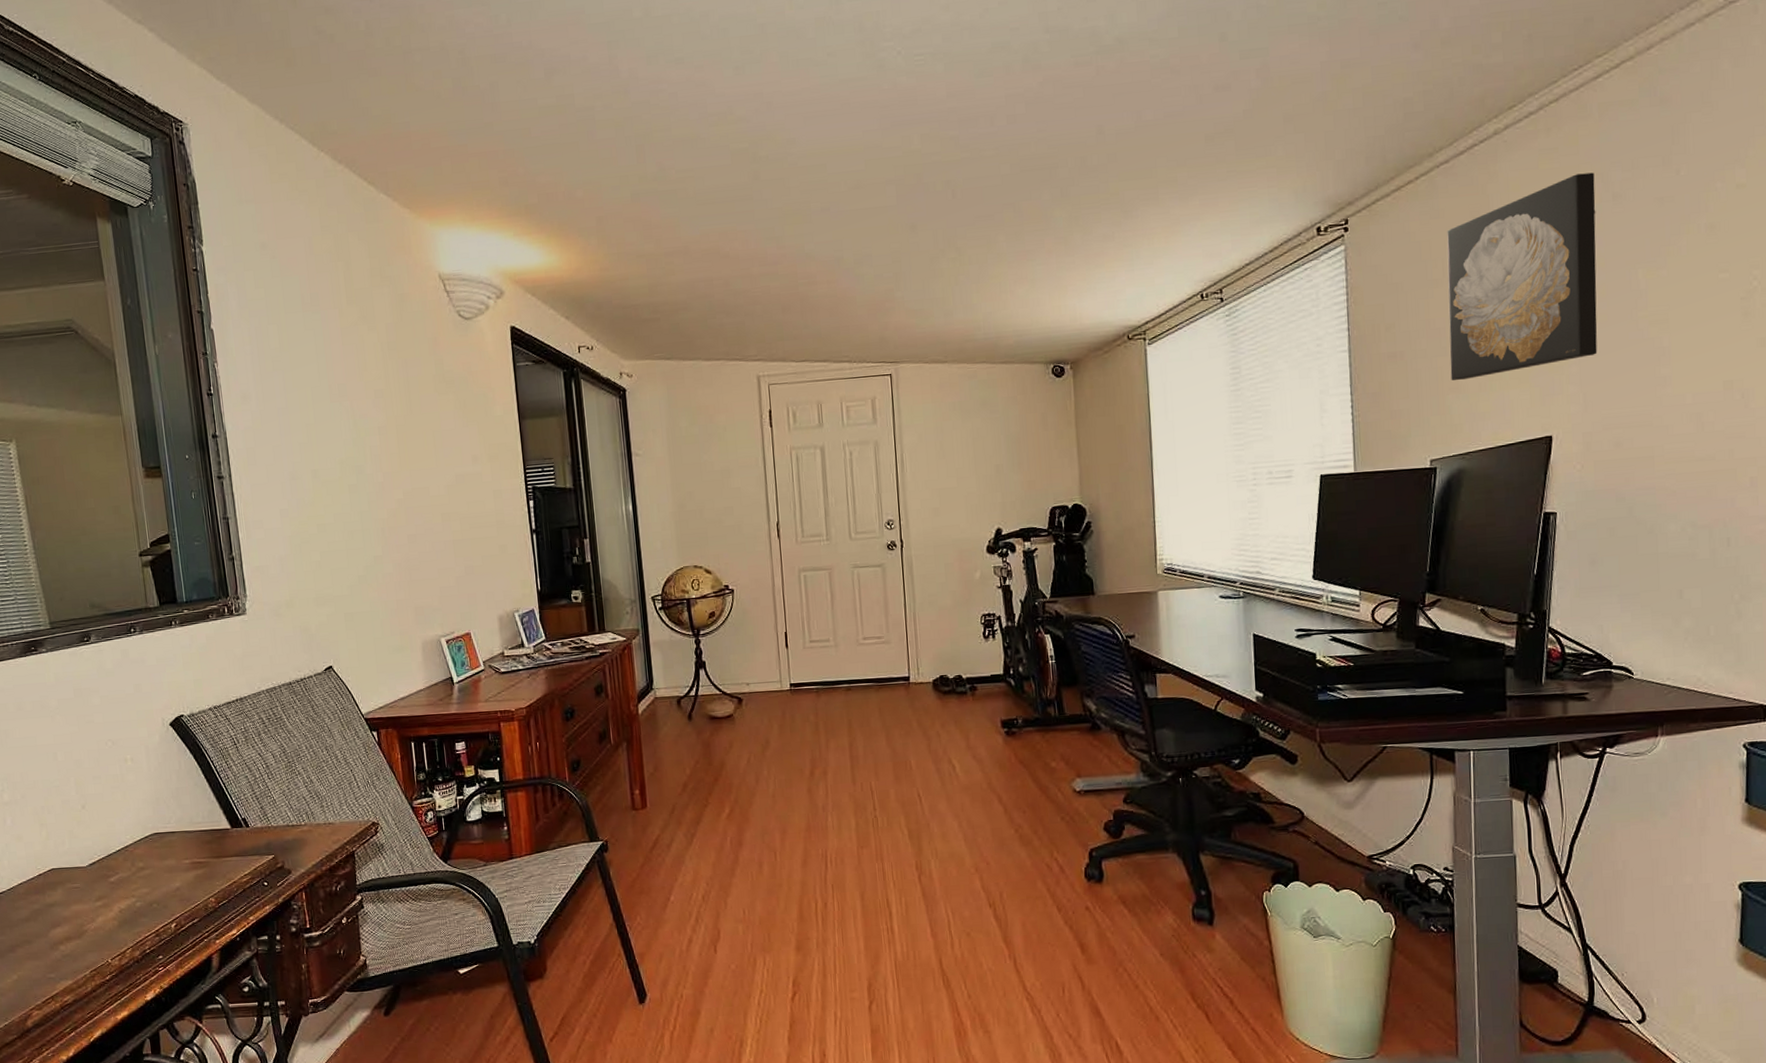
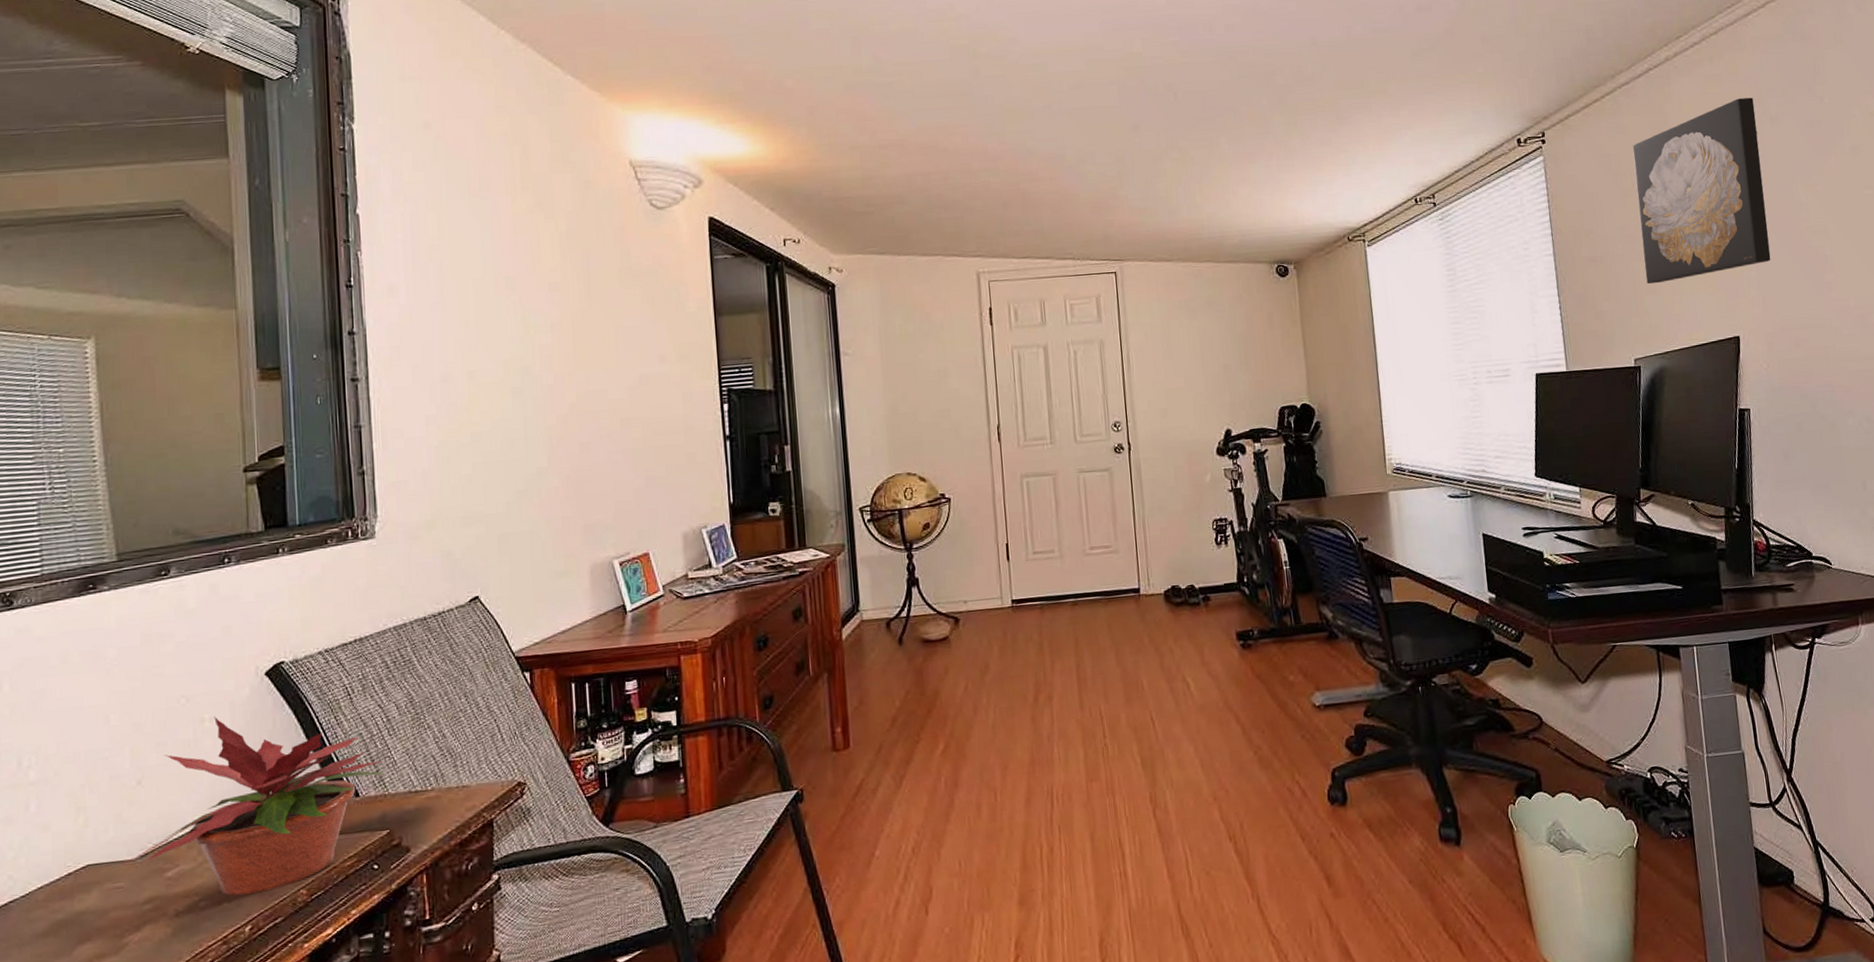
potted plant: none [75,757,268,900] -> present [119,716,385,896]

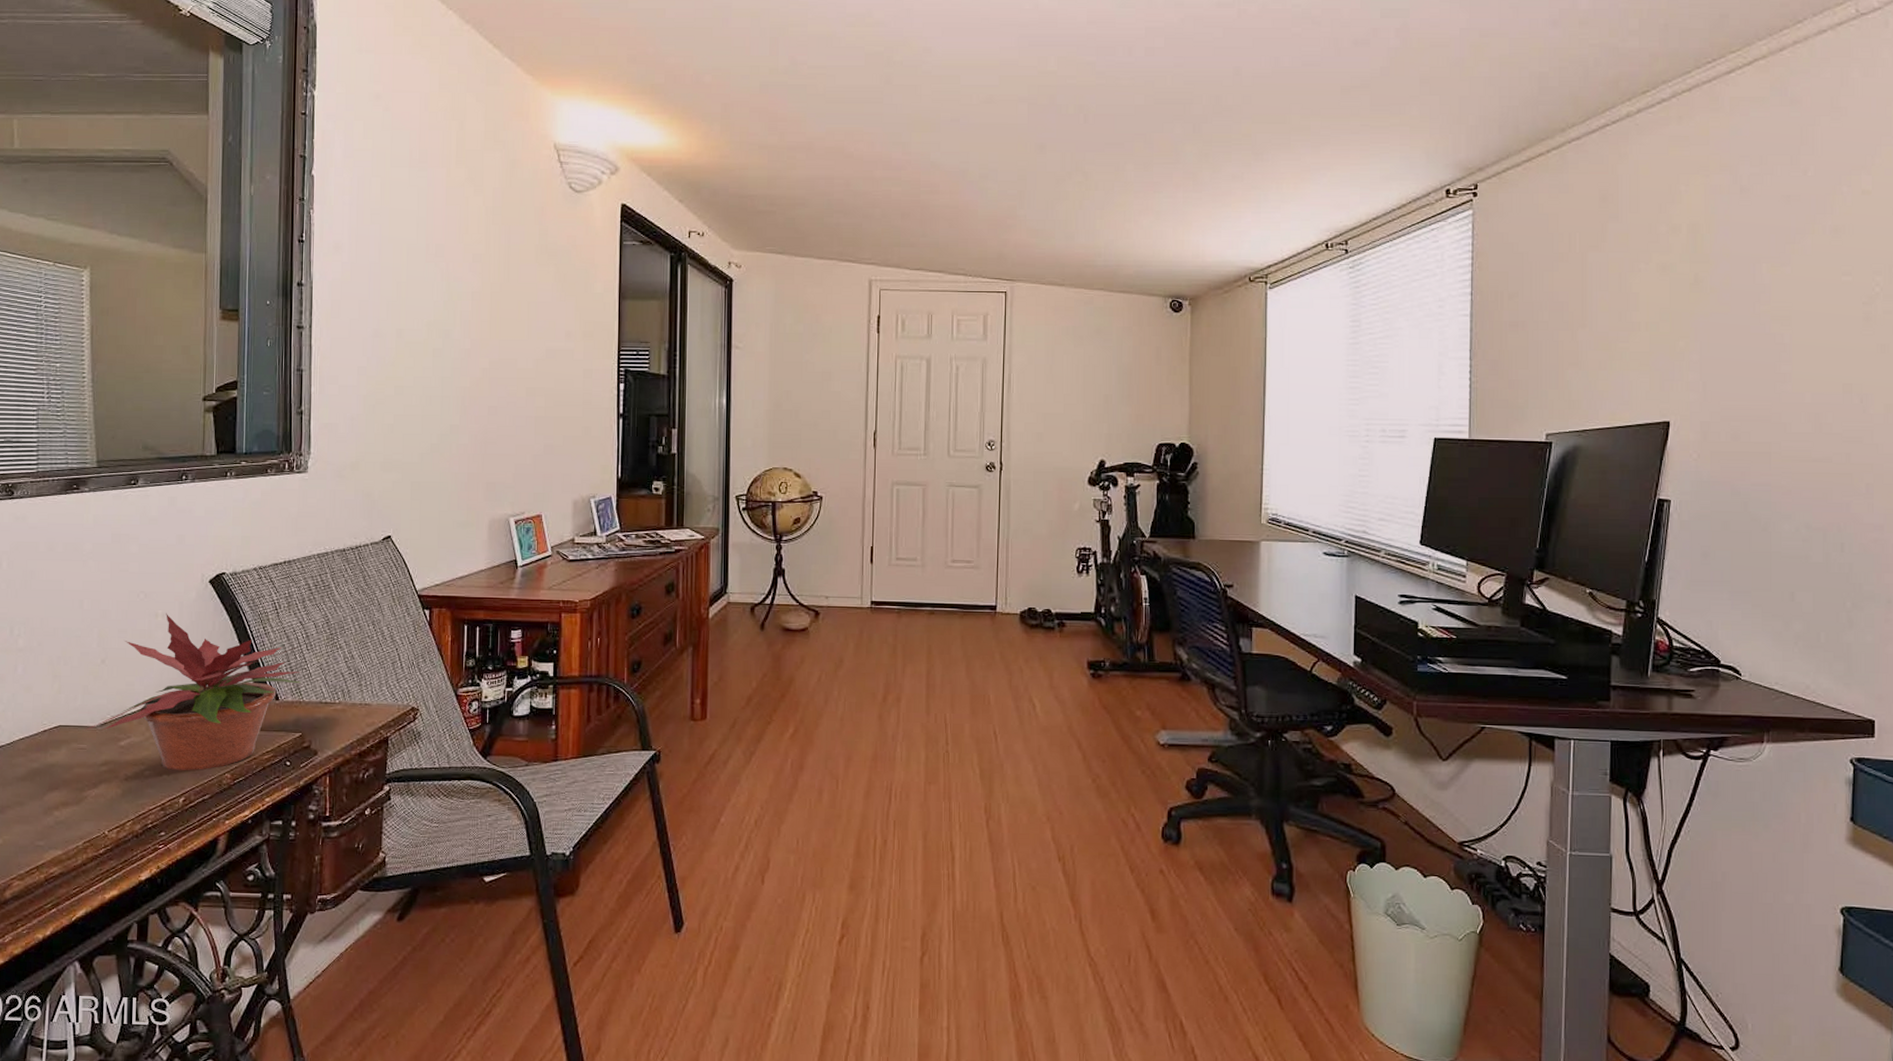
wall art: present [1632,97,1771,284] -> none [1571,164,1723,356]

